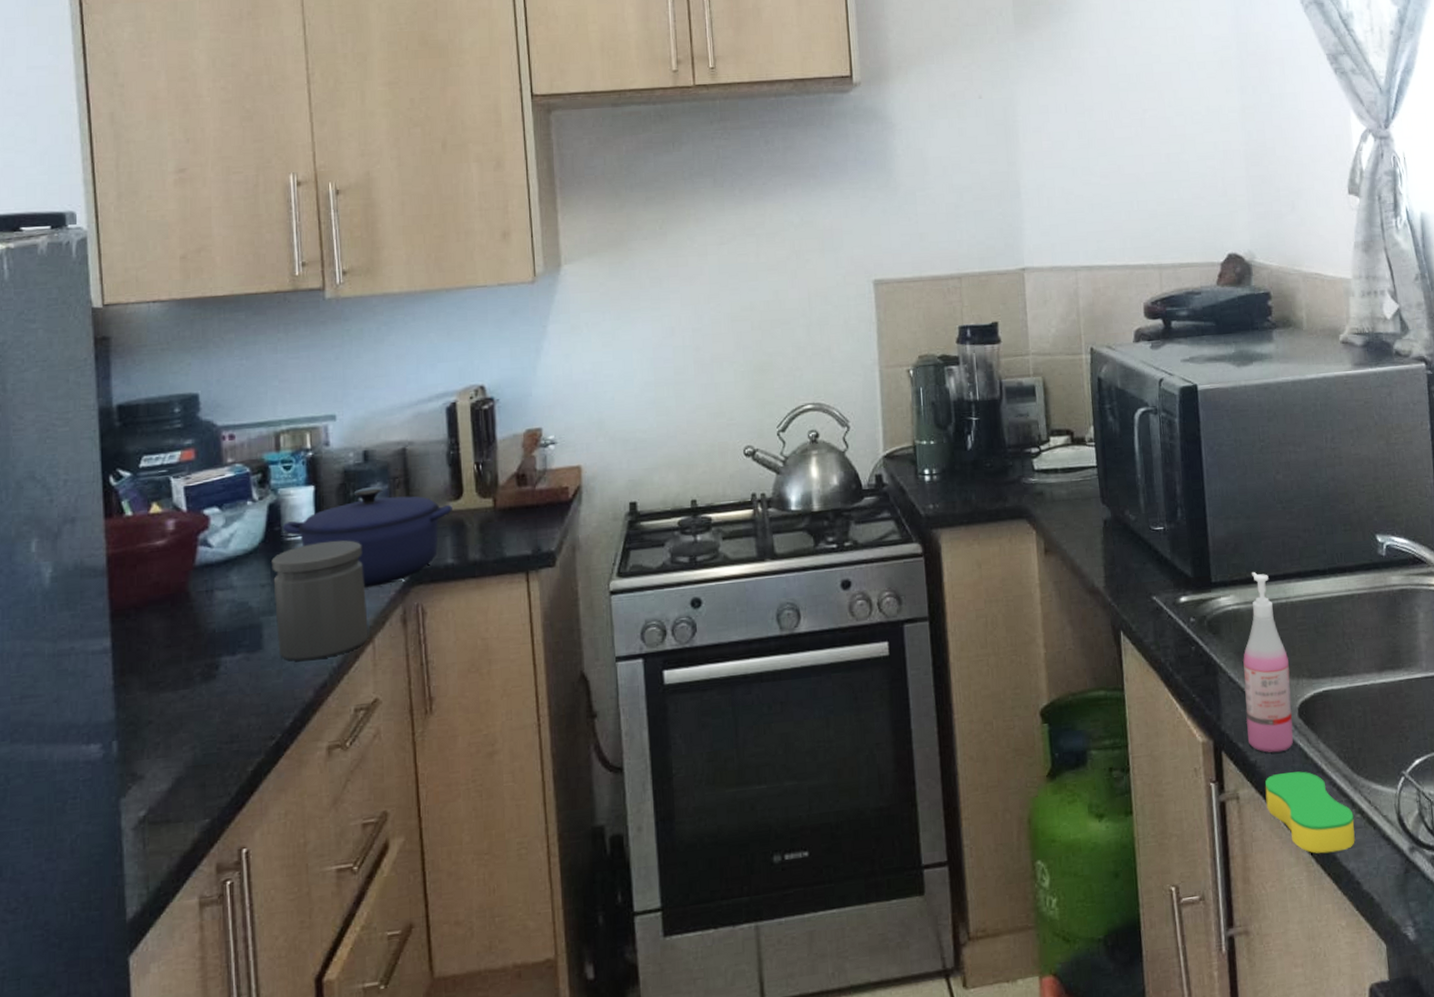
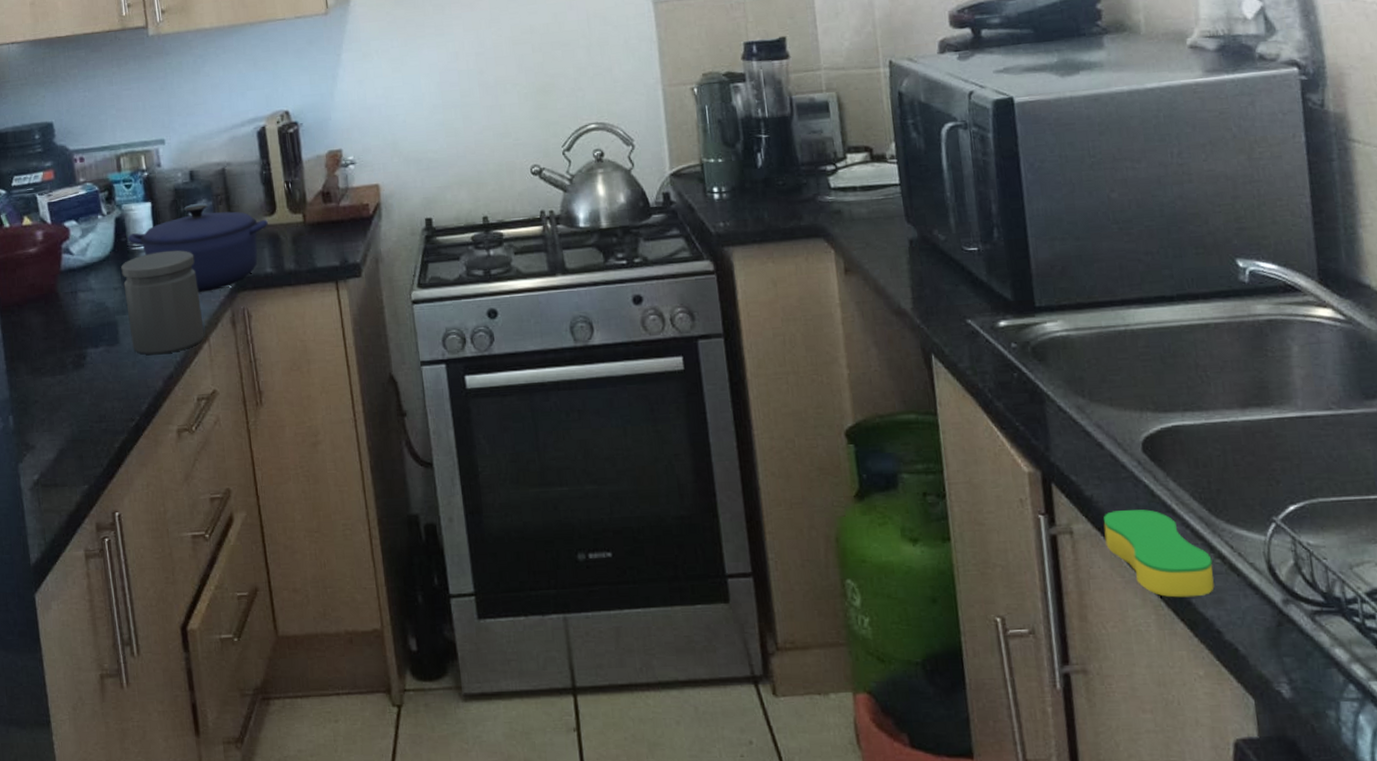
soap dispenser: present [1243,571,1294,753] -> none [1074,296,1137,489]

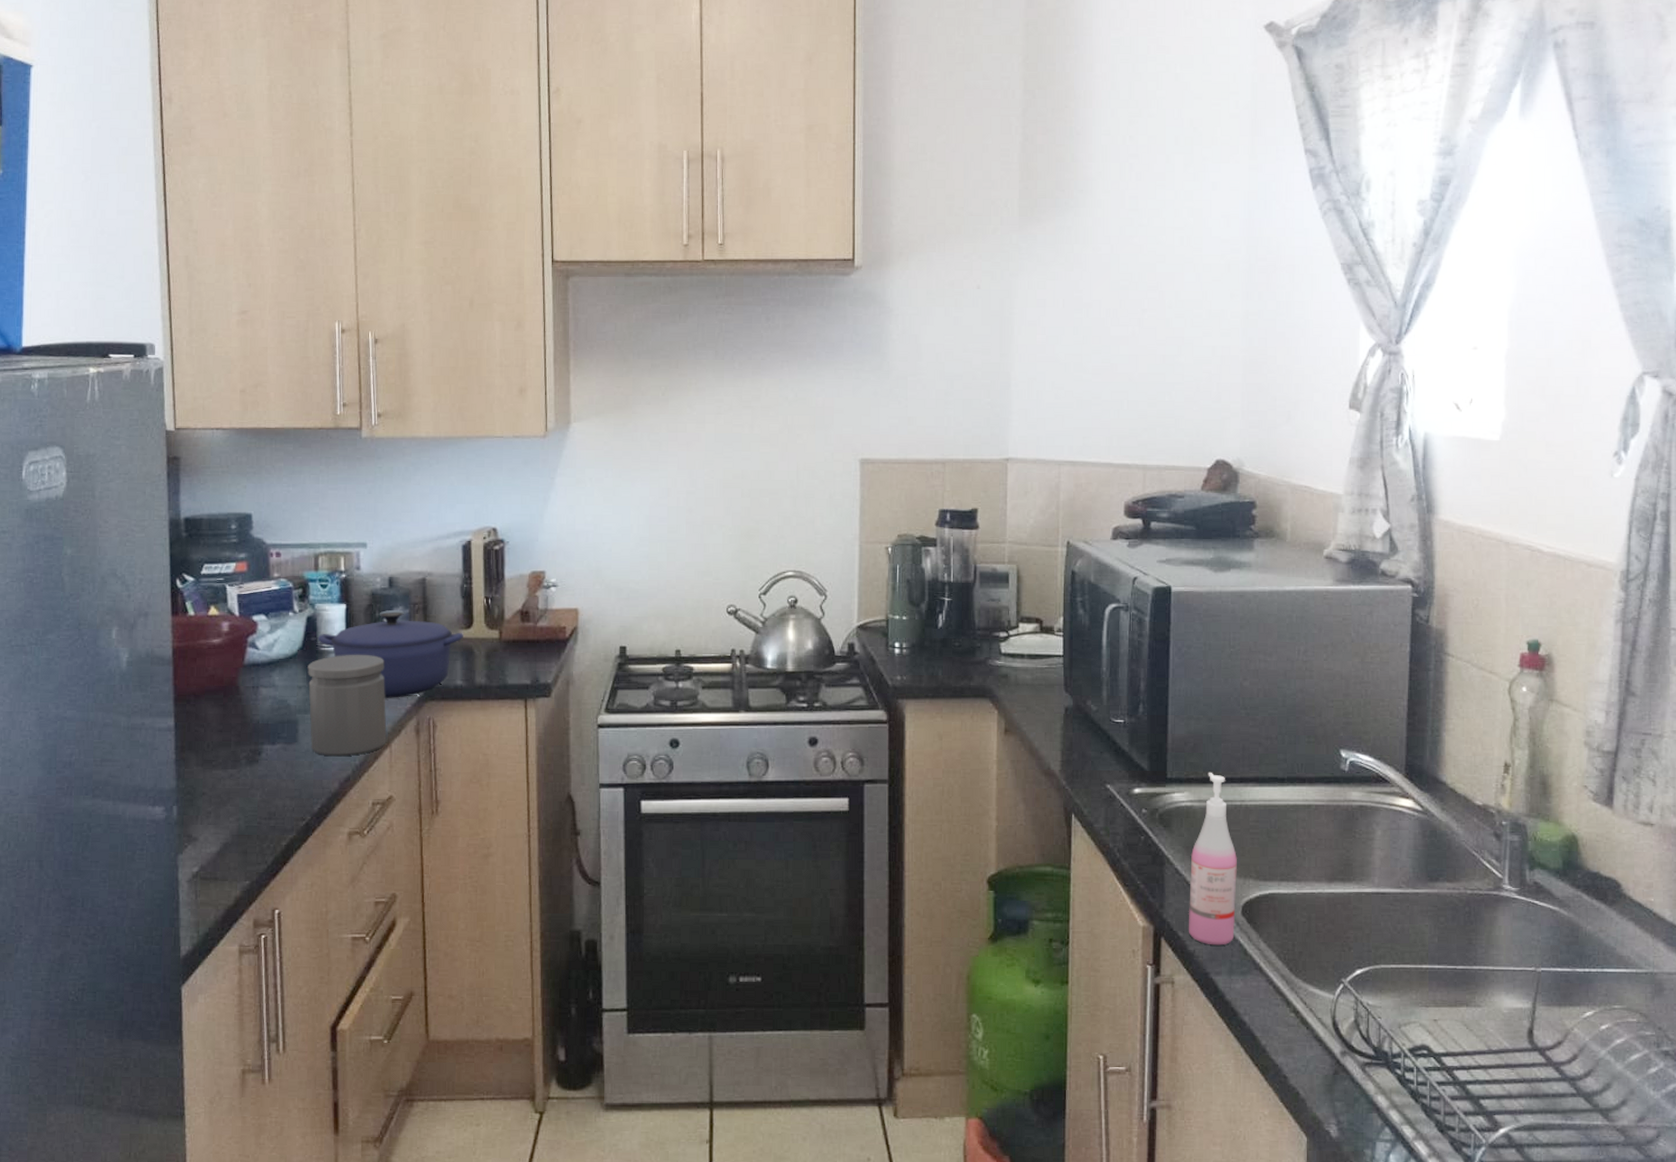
soap dispenser: none [1074,296,1137,489] -> present [1188,772,1237,946]
sponge: present [1103,509,1215,598] -> none [1201,965,1288,1046]

